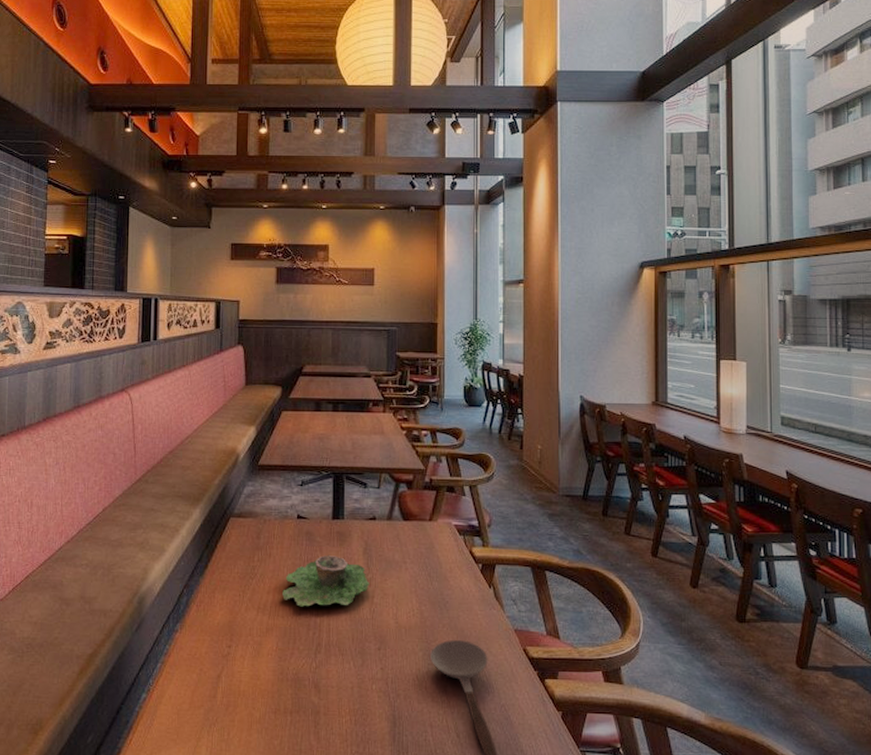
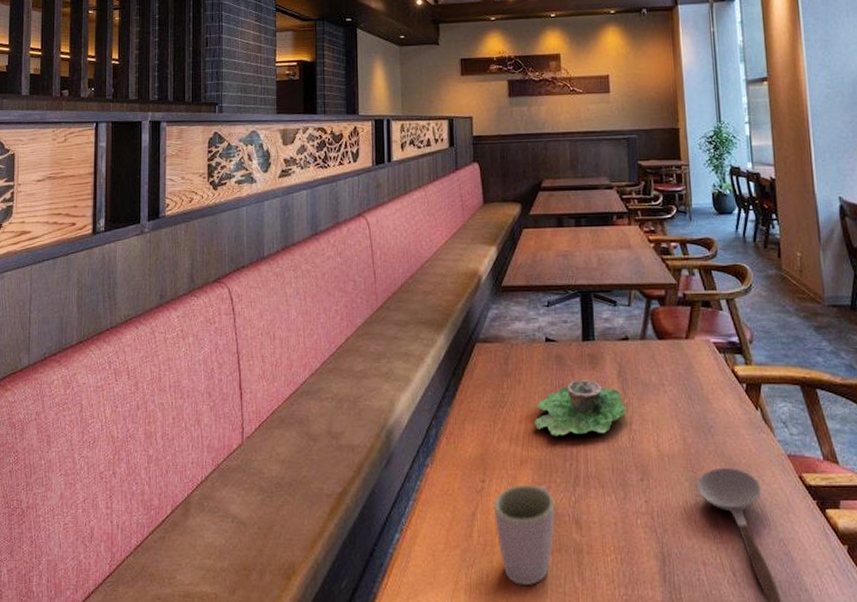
mug: none [238,651,296,743] -> present [493,484,555,585]

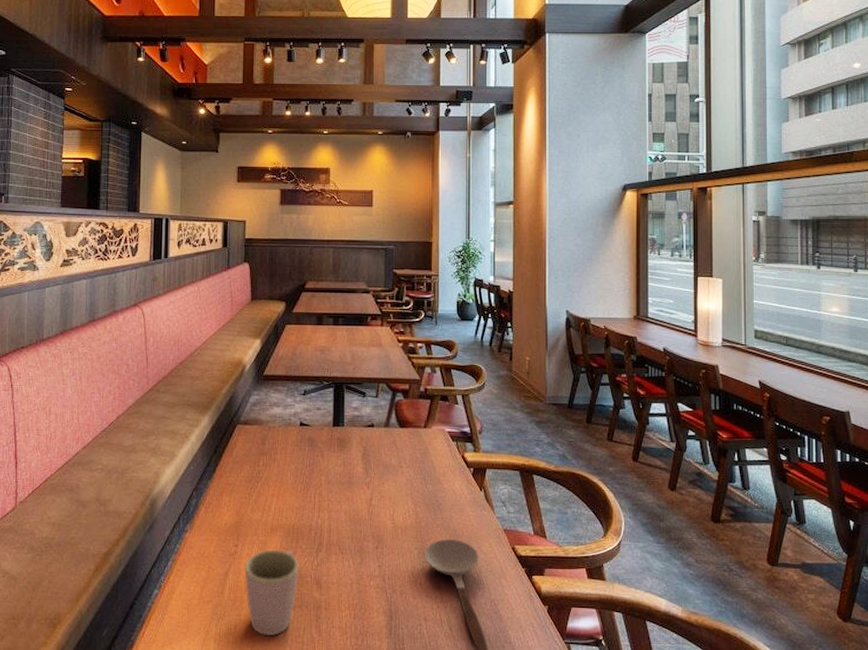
succulent planter: present [535,379,627,436] -> none [286,459,368,508]

